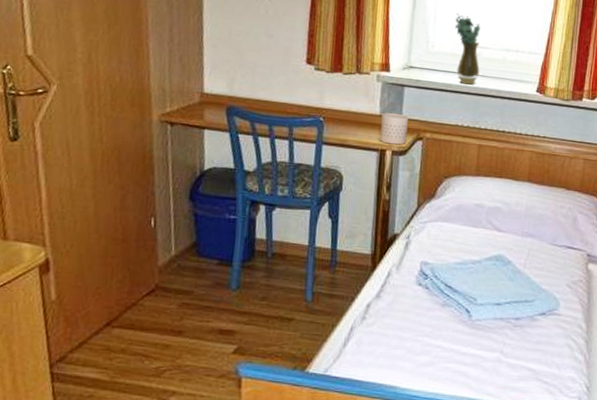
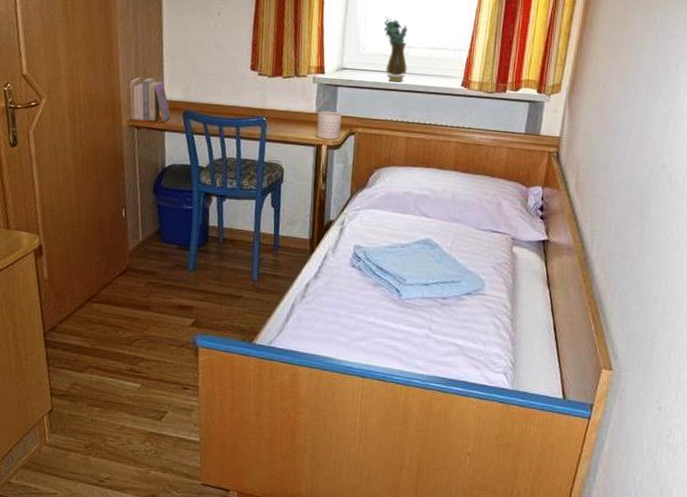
books: none [162,65,212,118] -> present [129,77,171,122]

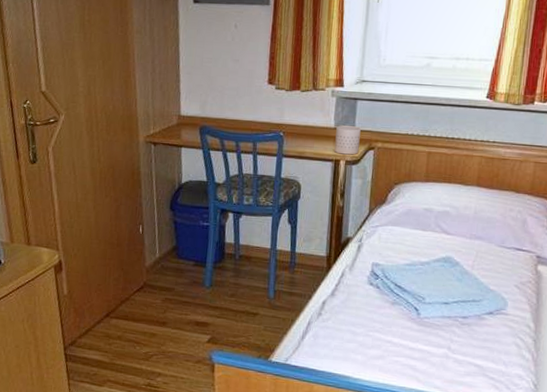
books: present [129,77,171,122] -> none [146,92,187,138]
vase: present [384,17,408,82] -> none [406,26,431,95]

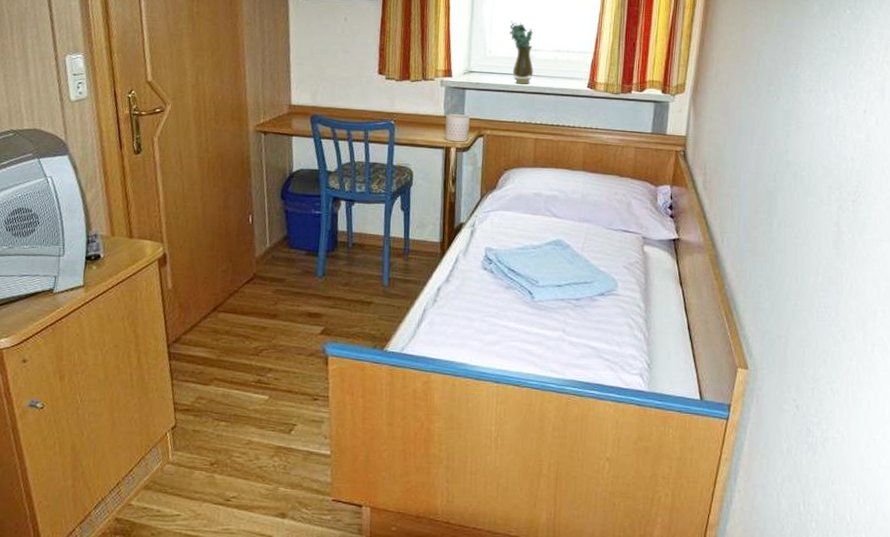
vase: none [406,26,431,95] -> present [510,21,534,84]

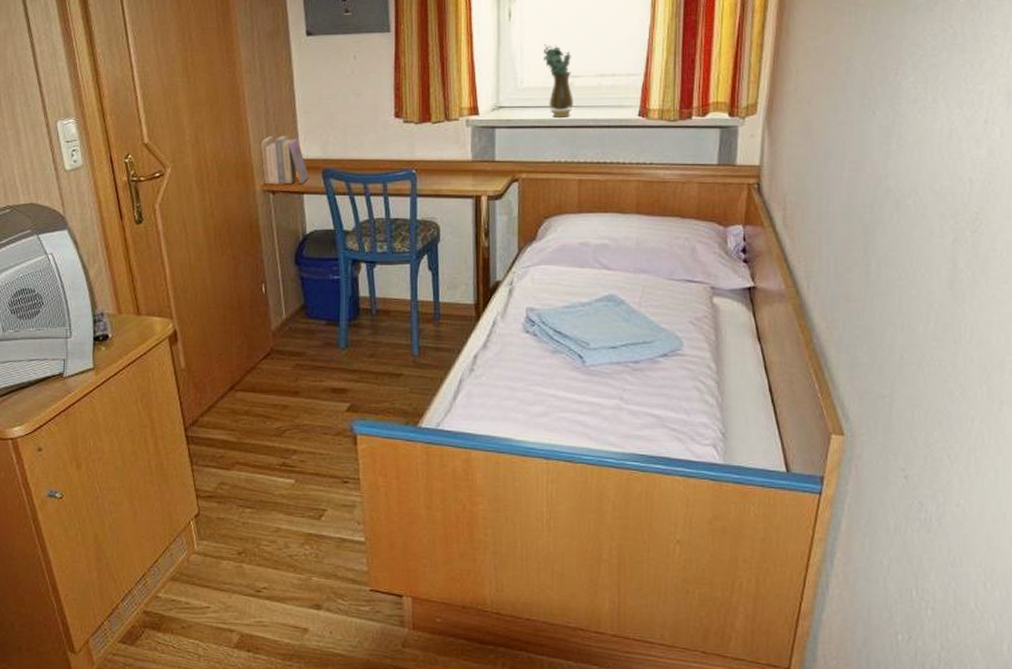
books: none [256,82,298,127] -> present [261,135,309,185]
mug: present [445,114,470,142] -> none [474,157,502,189]

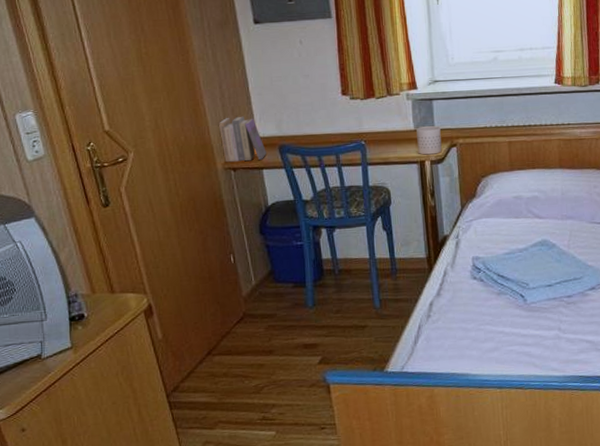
mug: none [474,157,502,189] -> present [416,126,442,155]
vase: present [544,44,574,117] -> none [469,24,499,88]

